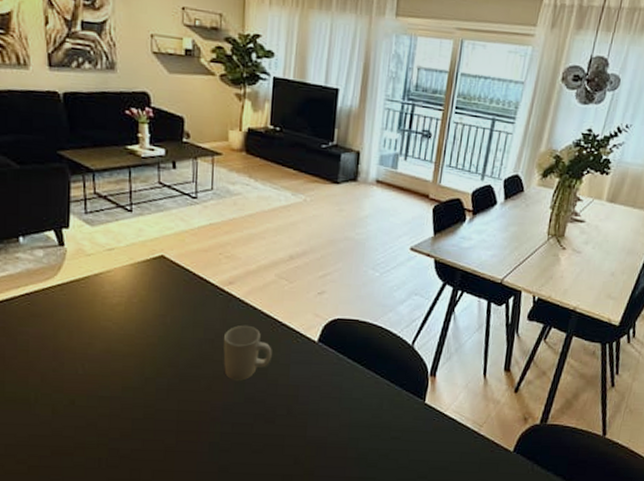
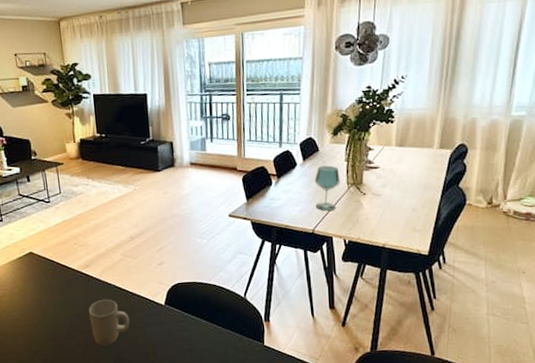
wine glass: none [509,209,542,261] -> present [314,165,340,211]

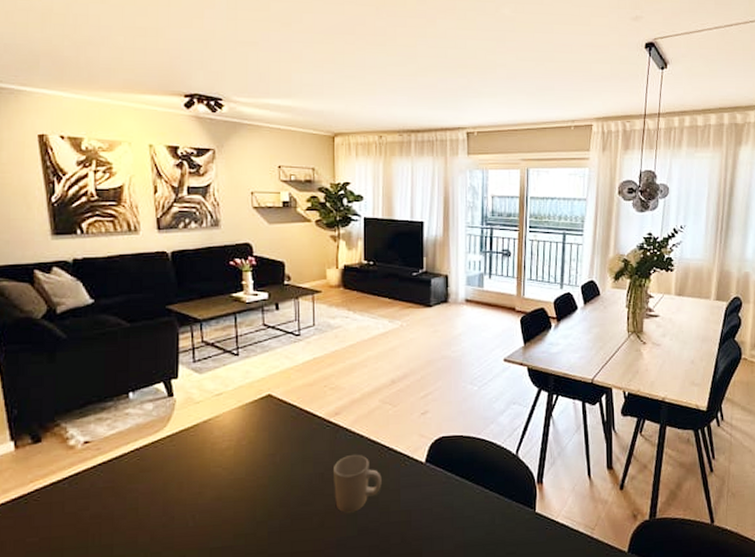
wine glass: present [314,165,340,211] -> none [594,311,621,359]

